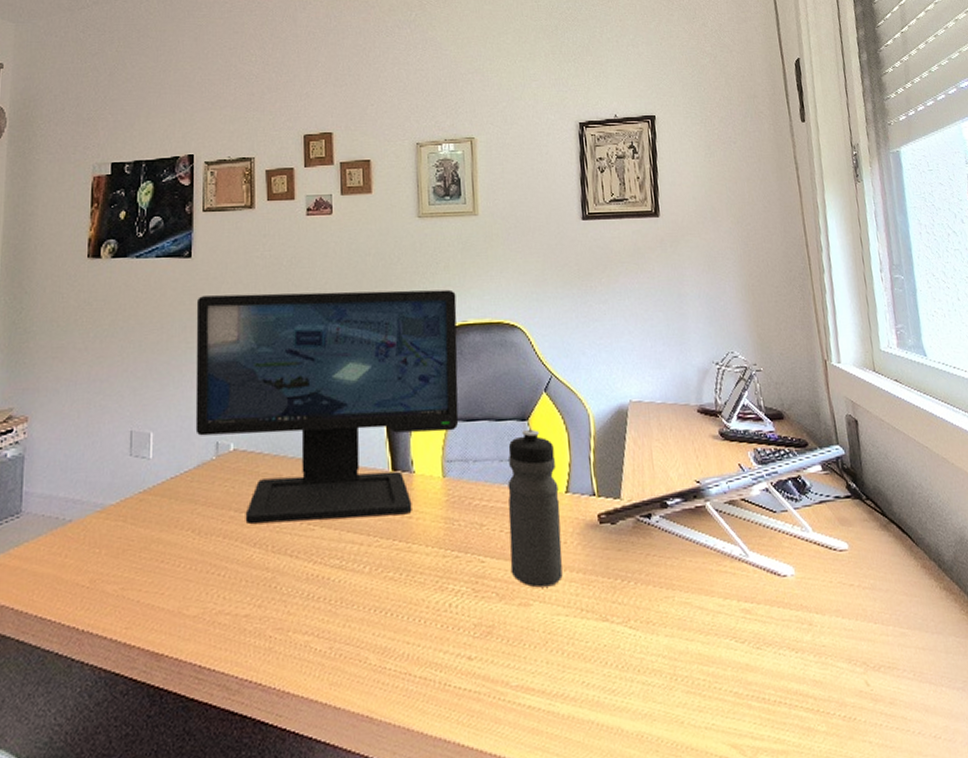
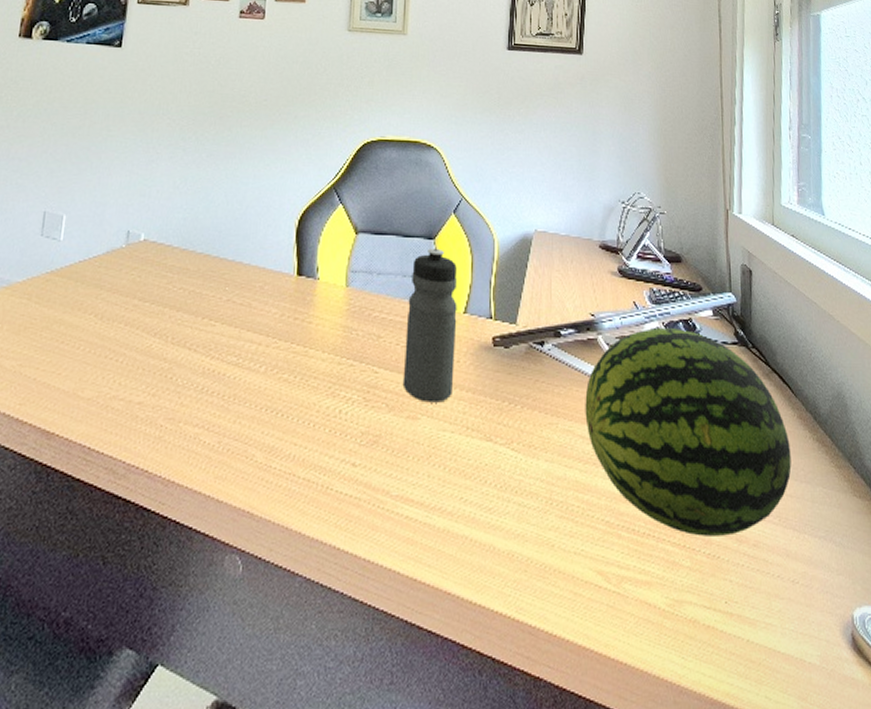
computer monitor: present [195,289,459,524] -> none [108,85,377,319]
fruit: none [699,487,921,699] -> present [585,328,792,536]

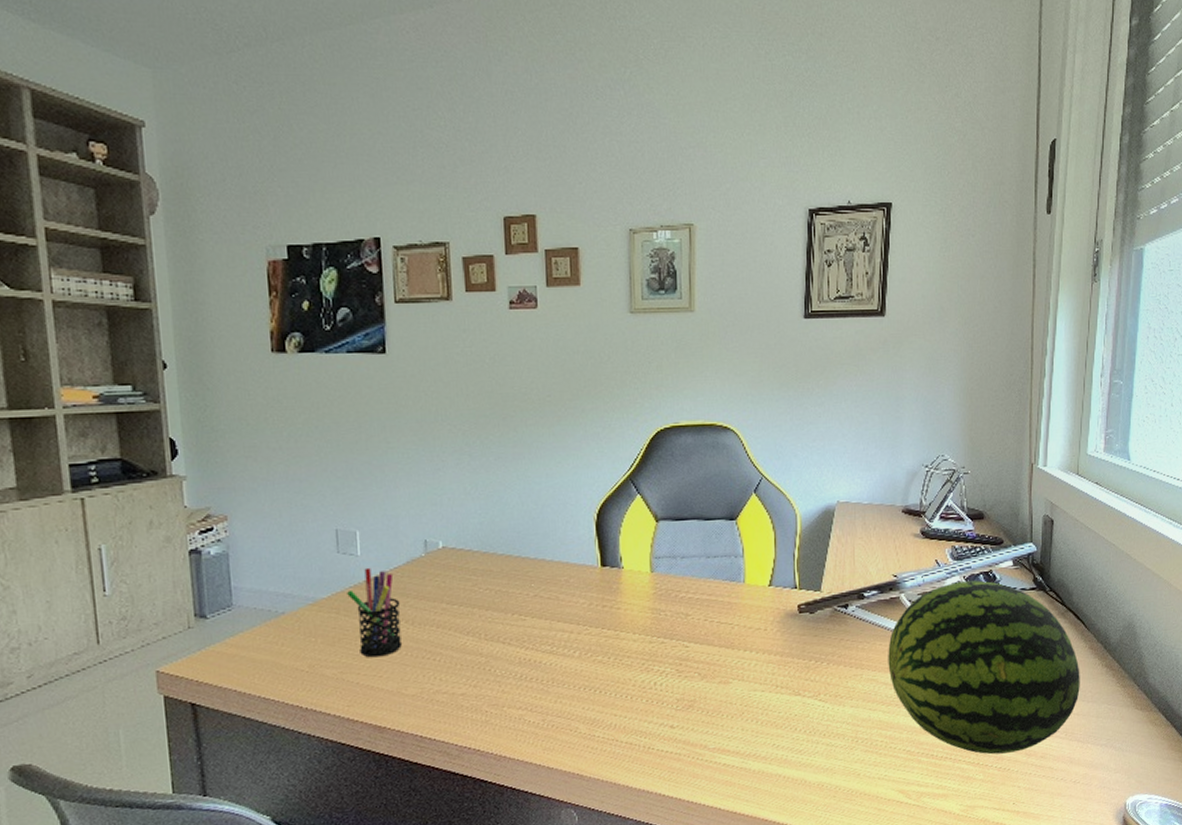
pen holder: none [42,254,93,352] -> present [347,567,402,658]
water bottle: present [402,248,457,403] -> none [713,528,763,668]

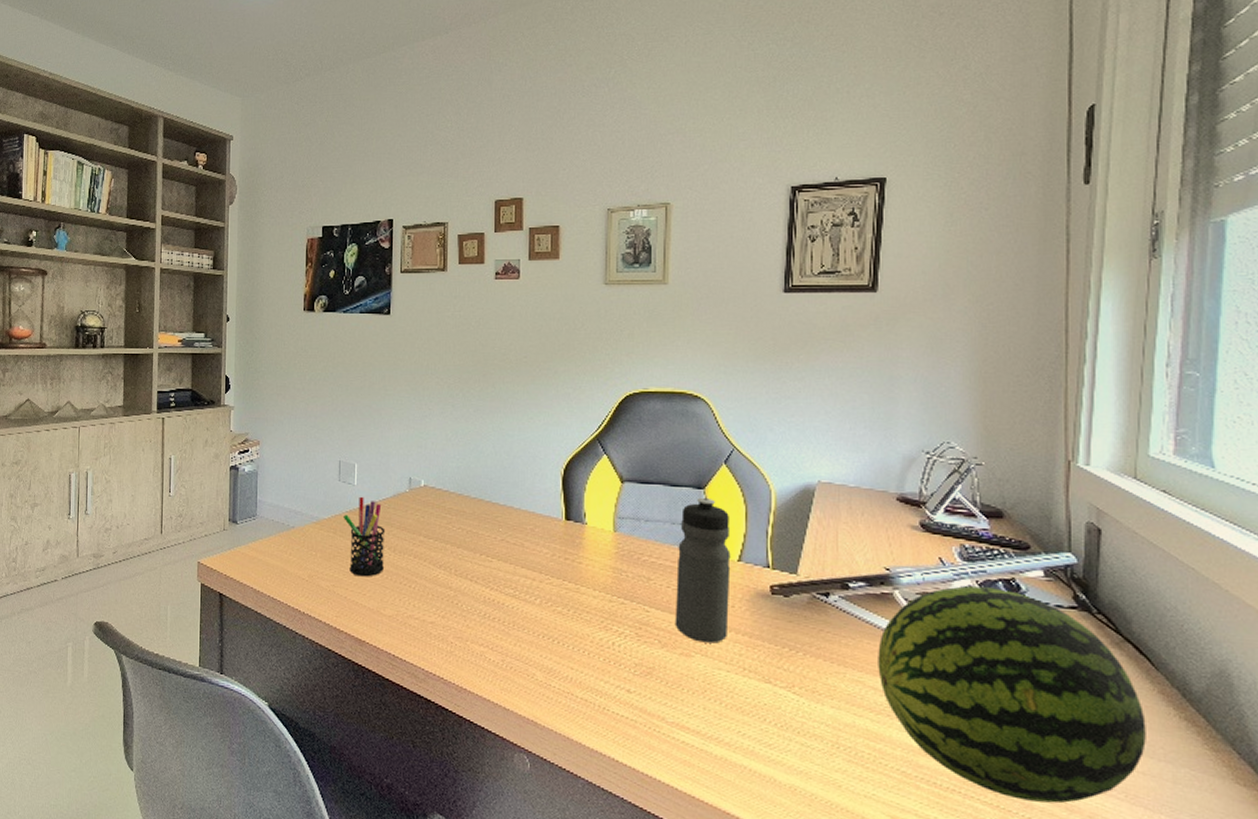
water bottle: none [713,528,763,668] -> present [675,497,731,644]

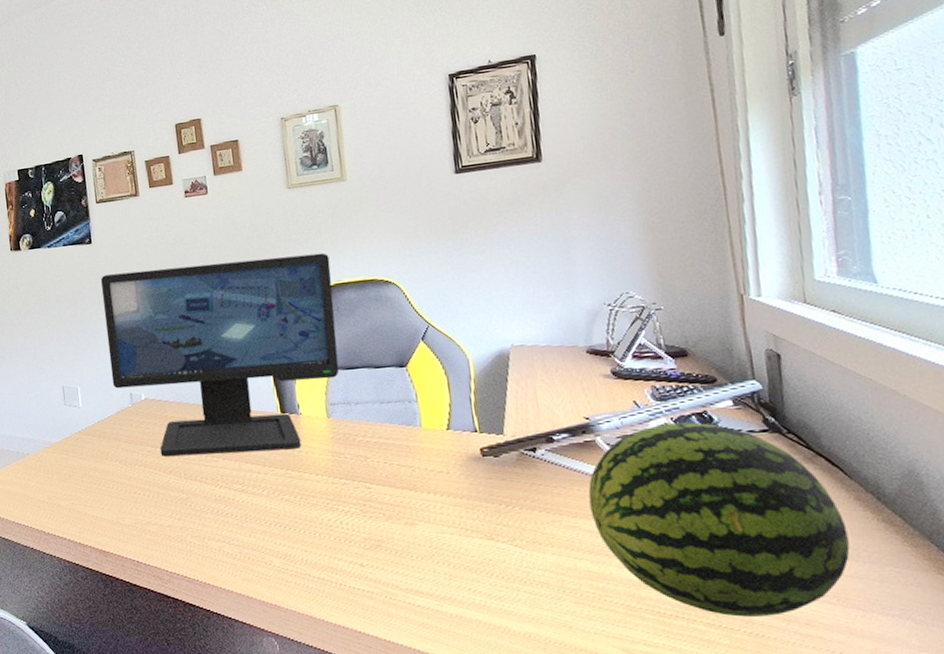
pen holder: present [344,496,386,577] -> none [73,416,118,492]
computer monitor: none [392,349,639,560] -> present [100,252,340,457]
water bottle: present [675,497,731,644] -> none [388,374,447,510]

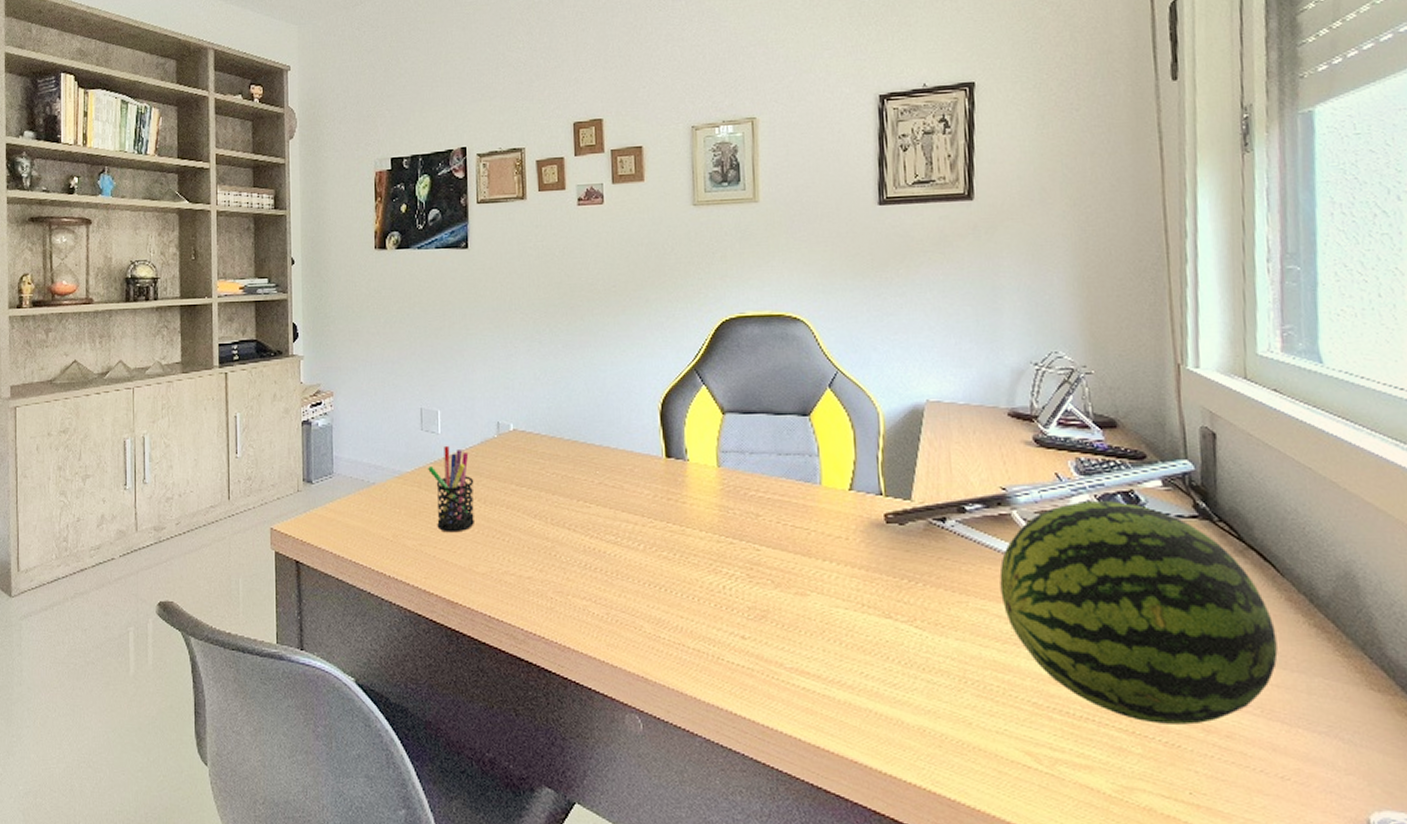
pen holder: none [73,416,118,492] -> present [428,445,474,533]
computer monitor: present [100,252,340,457] -> none [474,280,735,500]

